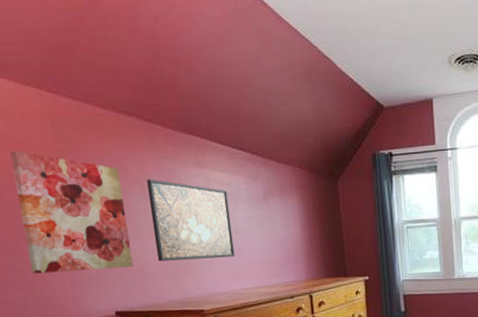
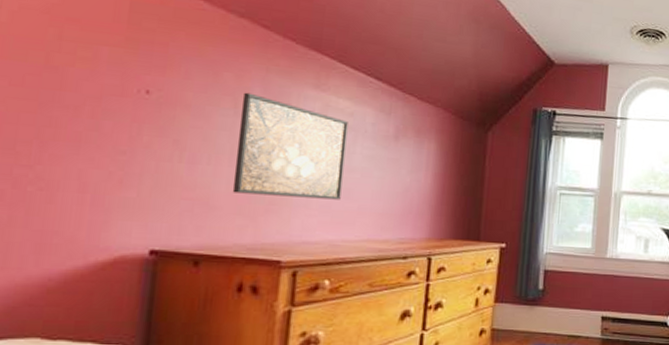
wall art: present [10,151,133,274] -> none [36,28,208,195]

